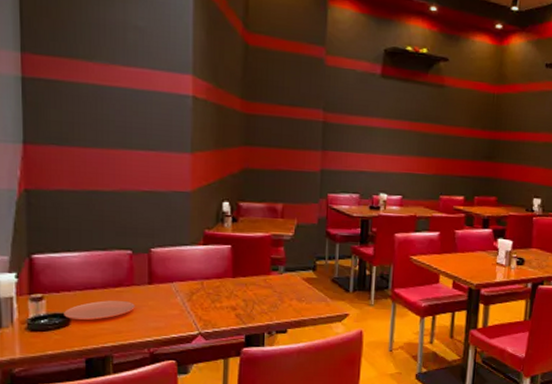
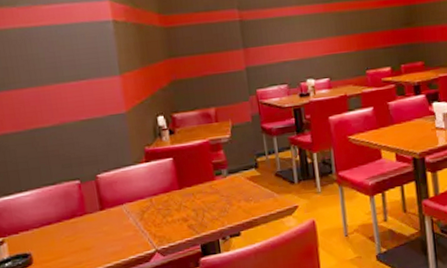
plate: present [64,300,135,321] -> none [25,230,91,258]

